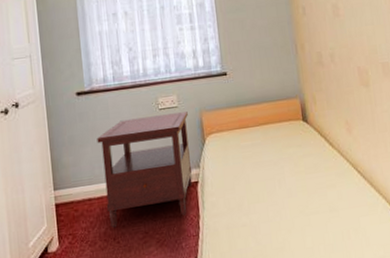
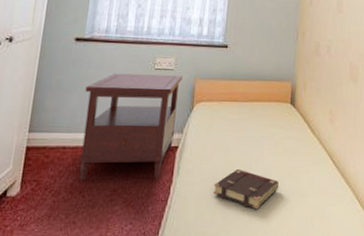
book: none [240,193,307,231] -> present [212,168,279,210]

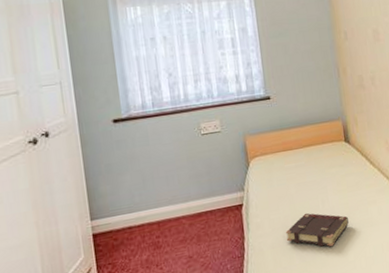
side table: present [80,73,182,181] -> none [136,136,237,255]

